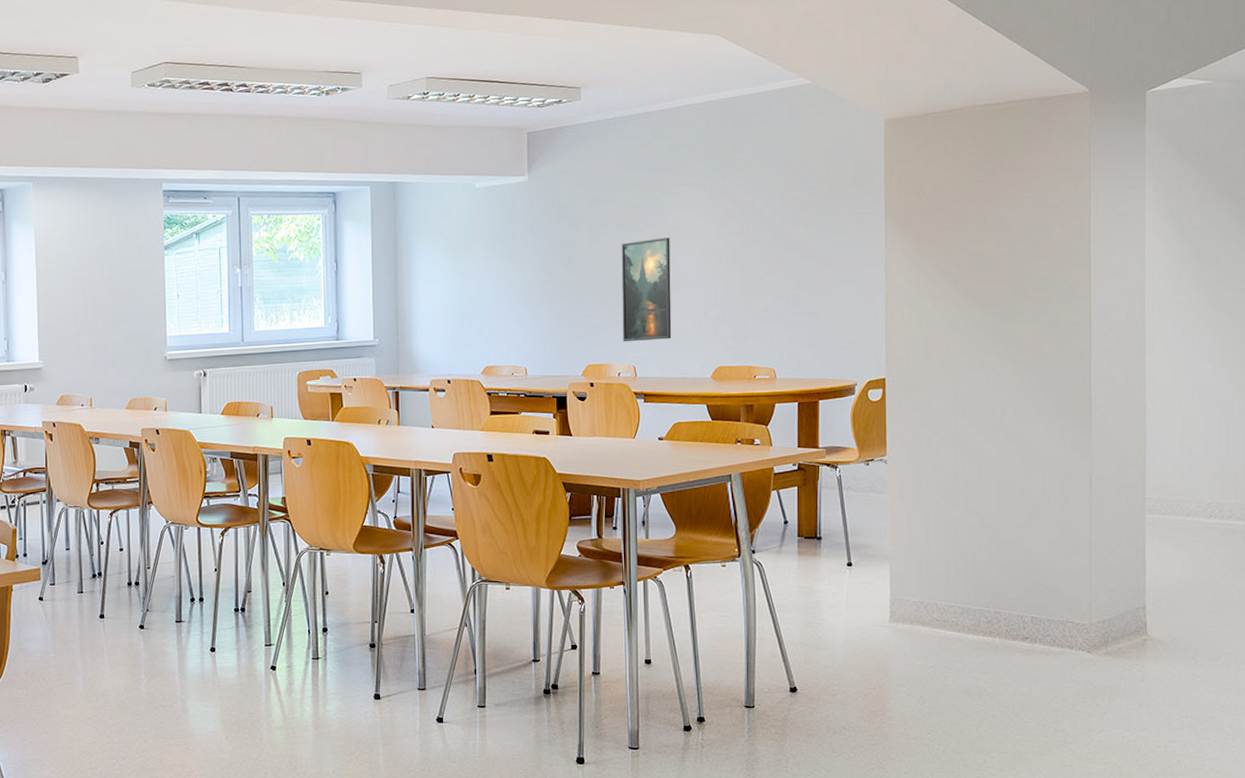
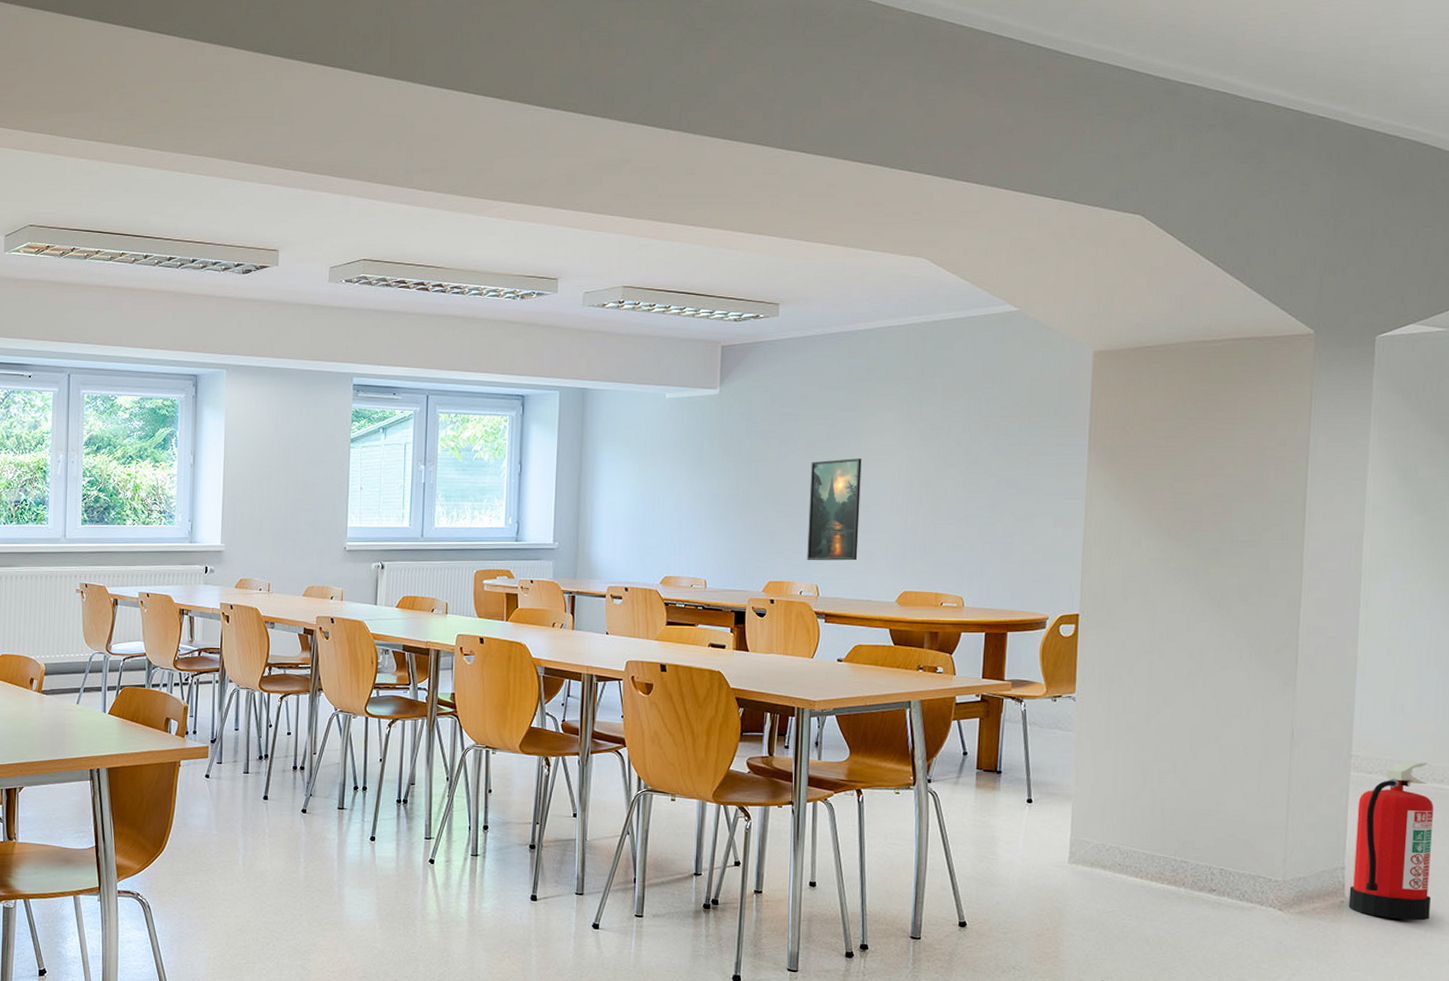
fire extinguisher: none [1151,500,1225,653] -> present [1348,761,1434,921]

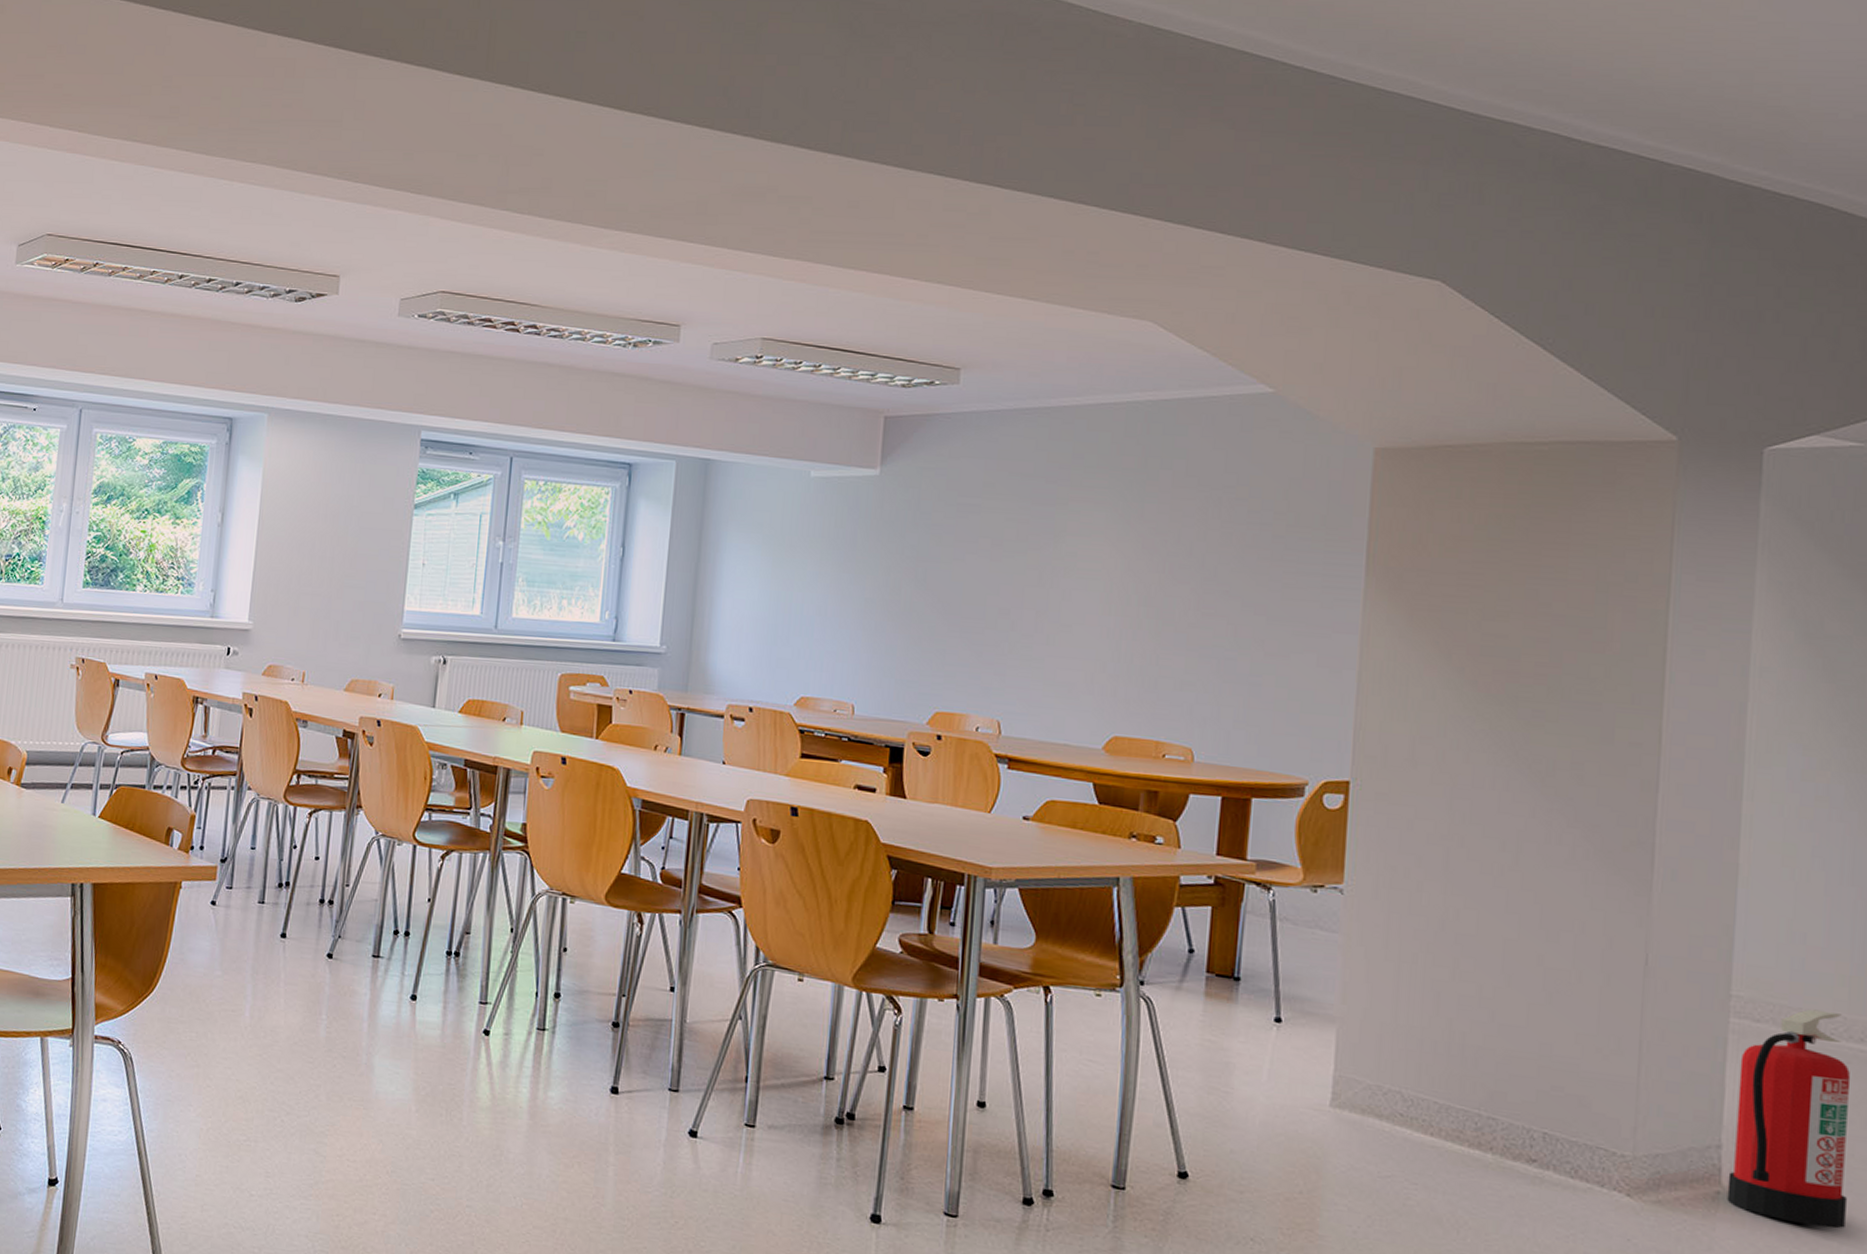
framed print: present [807,458,862,561] -> none [986,564,1063,694]

